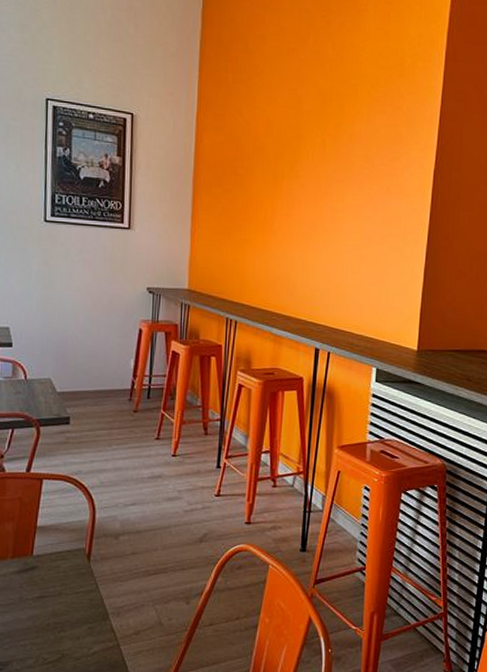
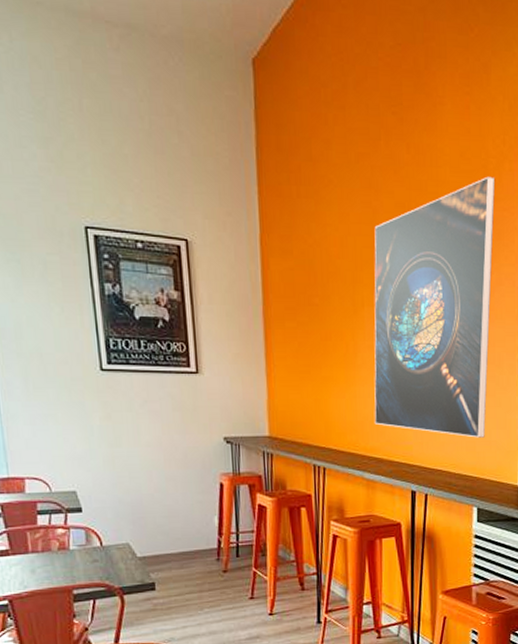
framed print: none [285,72,410,303] -> present [374,176,496,438]

